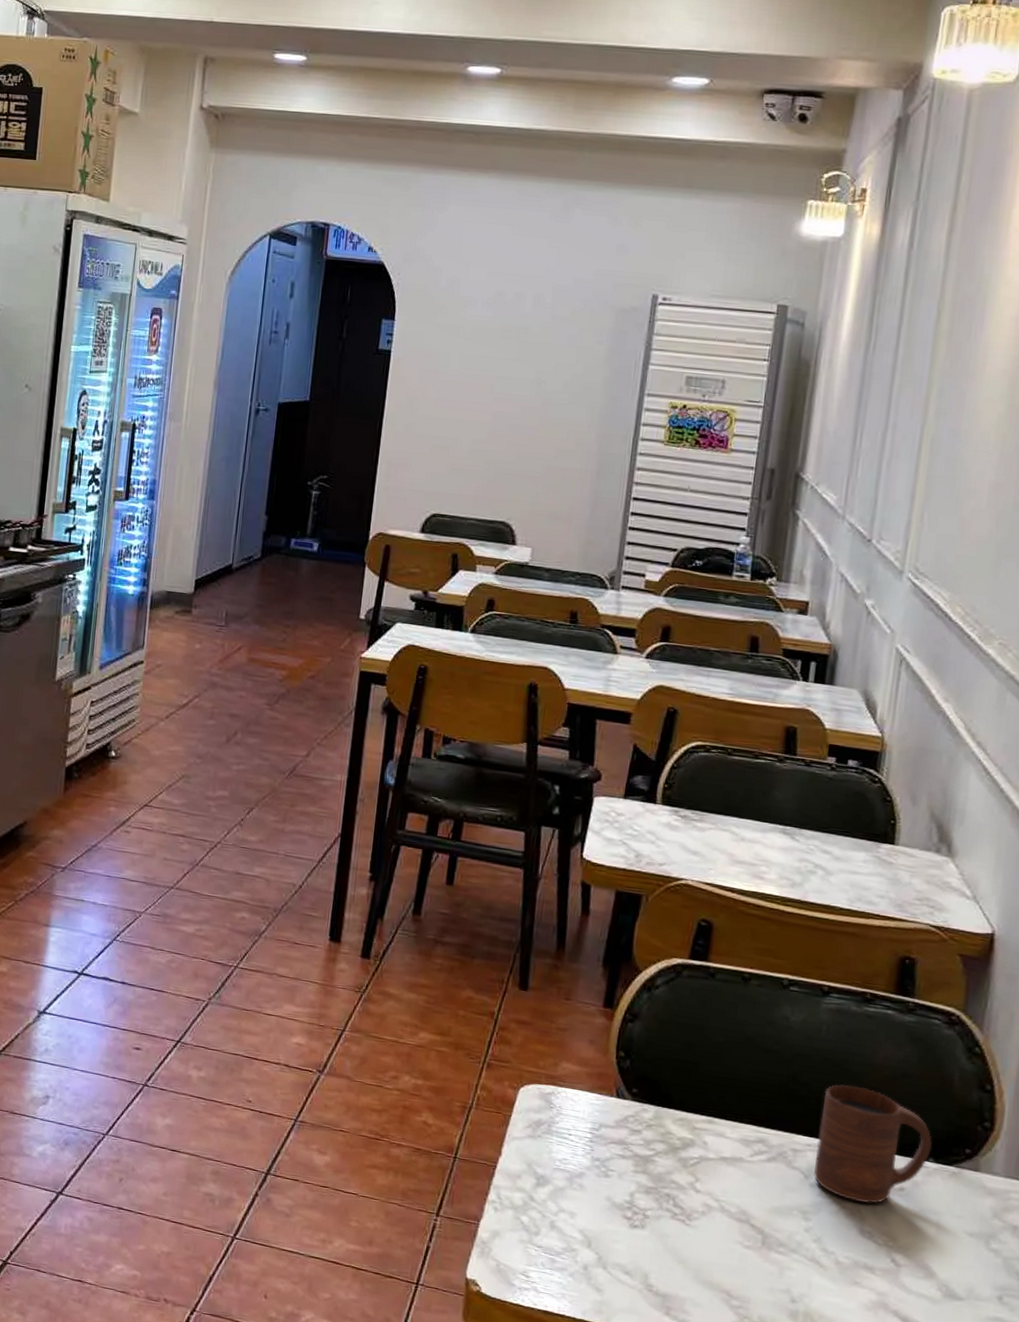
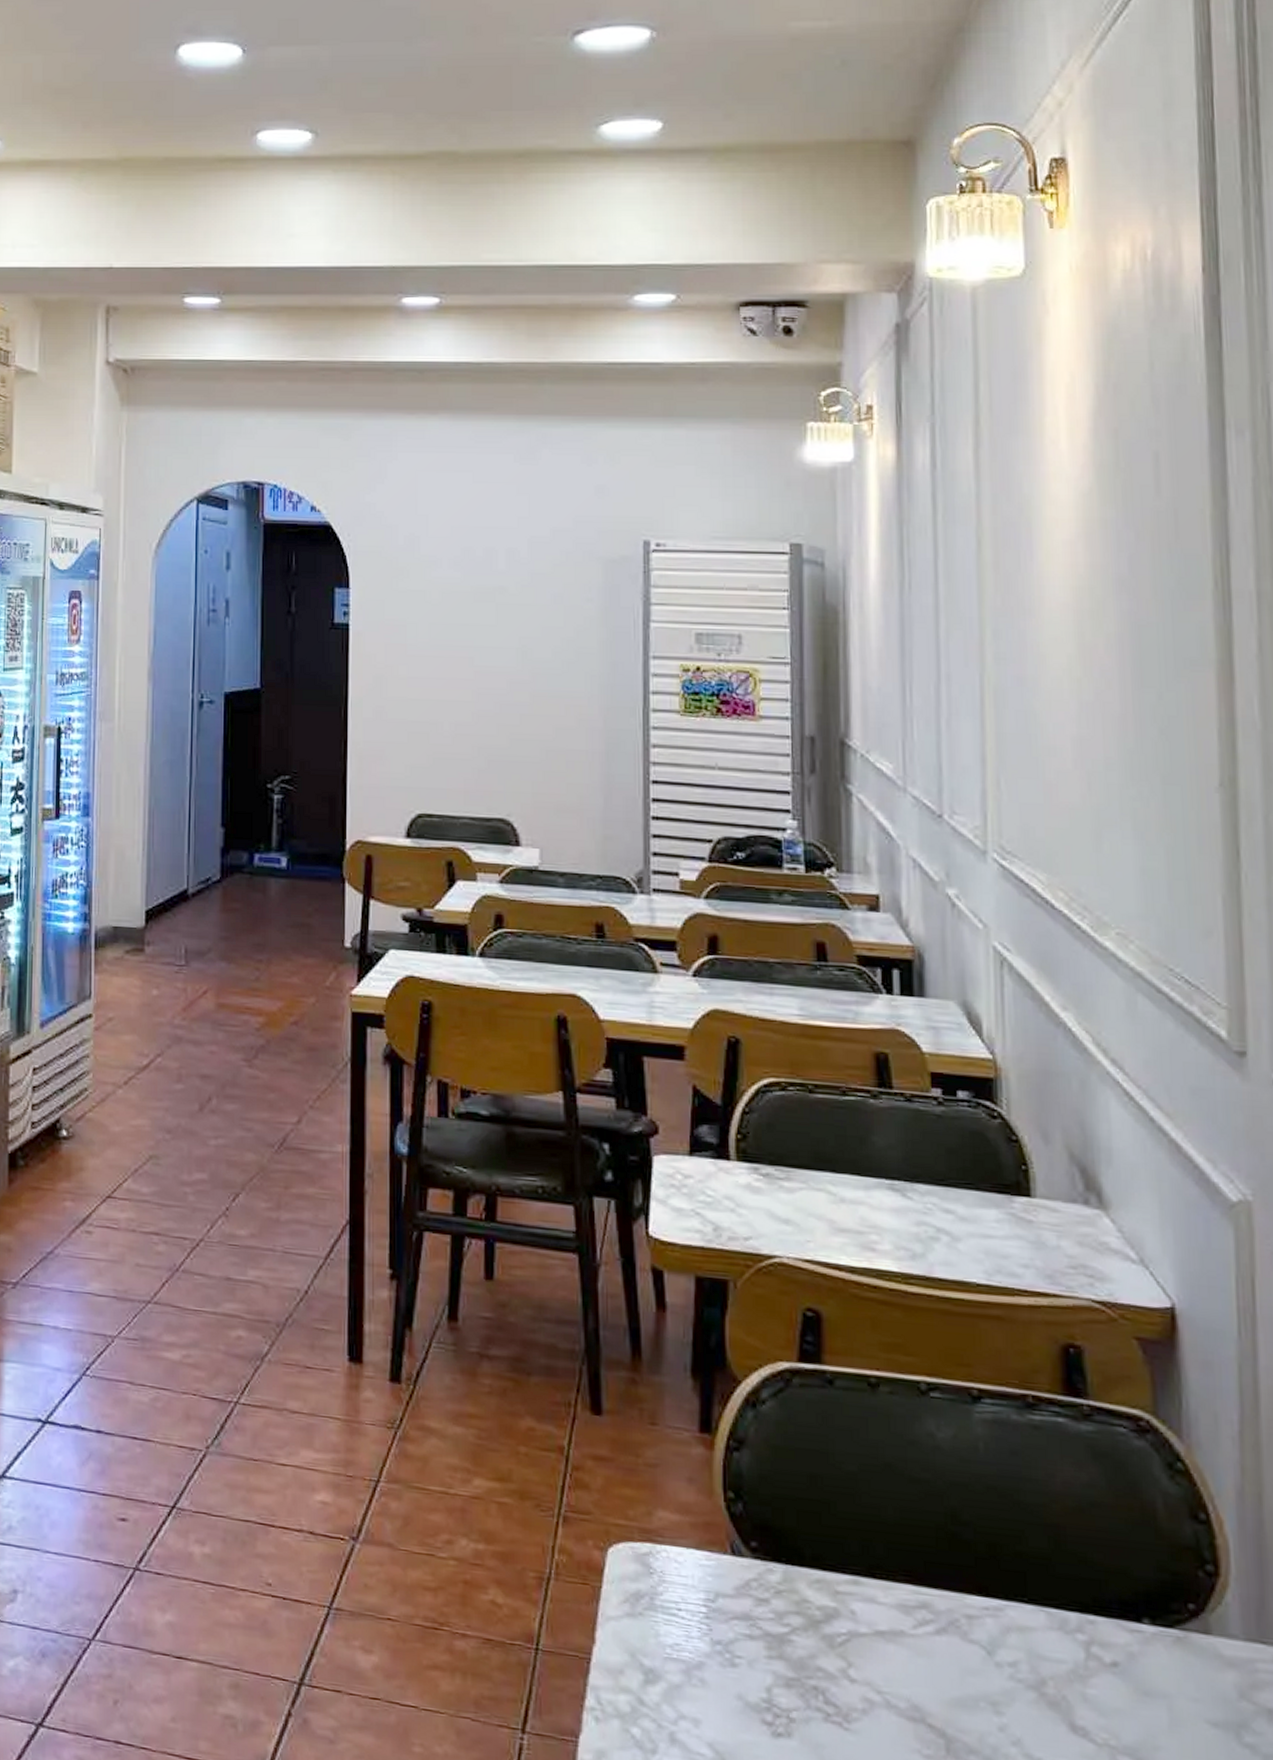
cup: present [813,1085,933,1204] -> none [995,1522,1145,1688]

